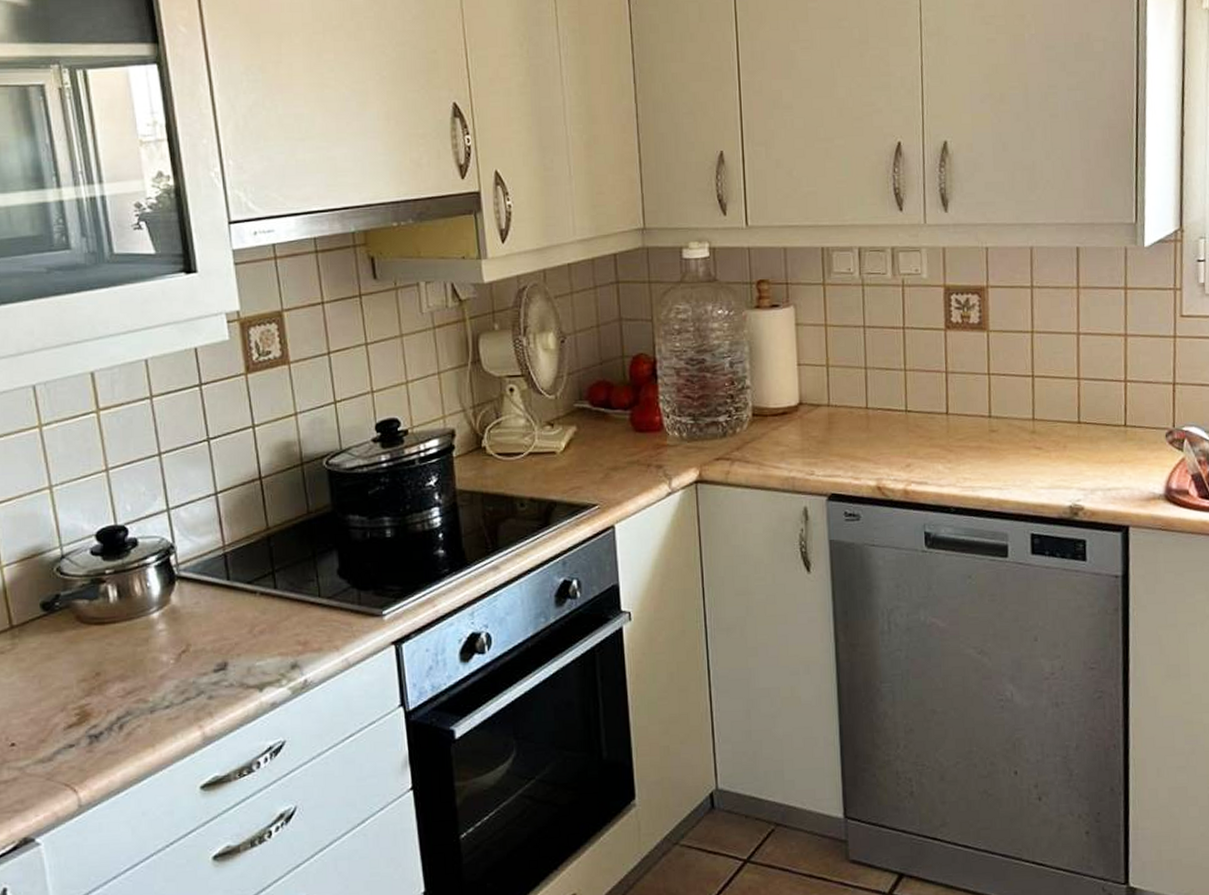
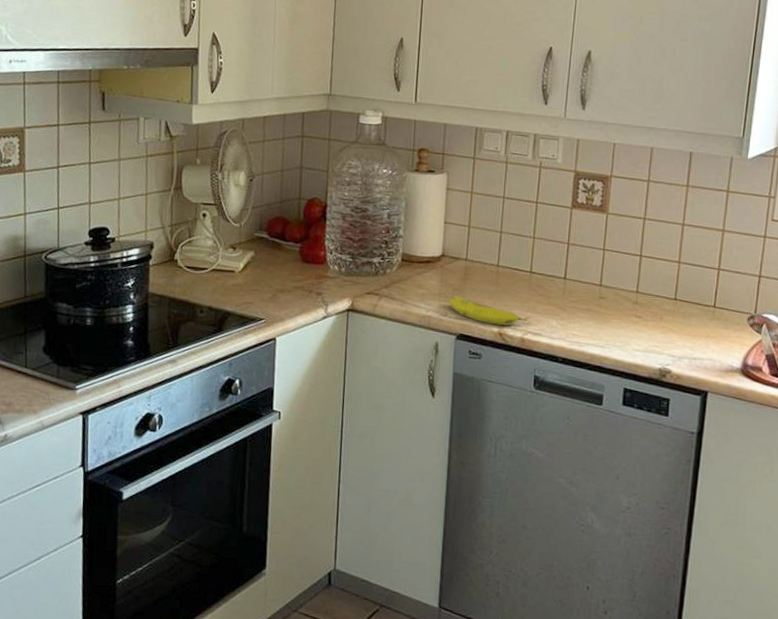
fruit: none [814,448,910,478] -> present [448,295,528,326]

